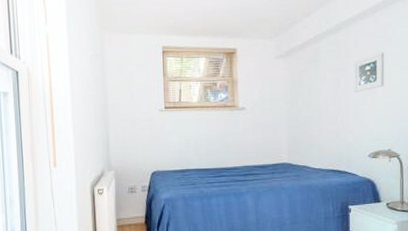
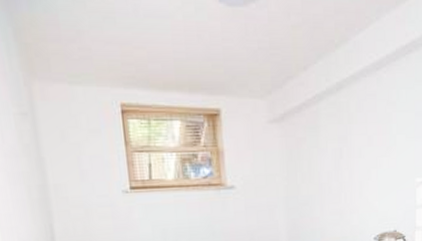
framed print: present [353,52,385,92] -> none [356,118,389,166]

